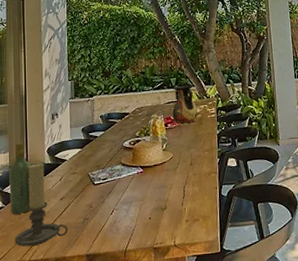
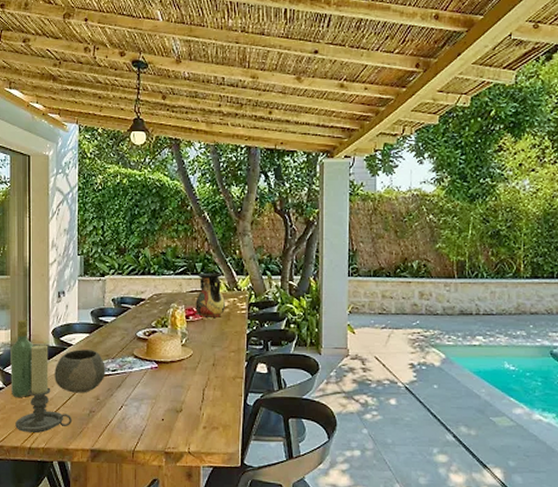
bowl: none [50,163,97,204] -> present [55,349,106,393]

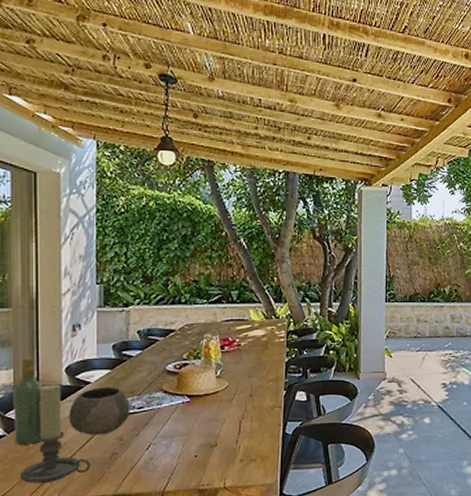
vase: present [194,272,226,317] -> none [230,300,264,347]

